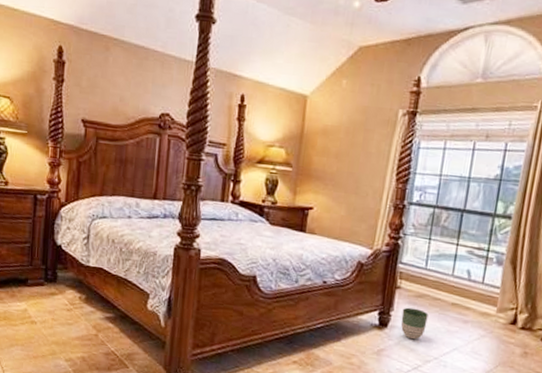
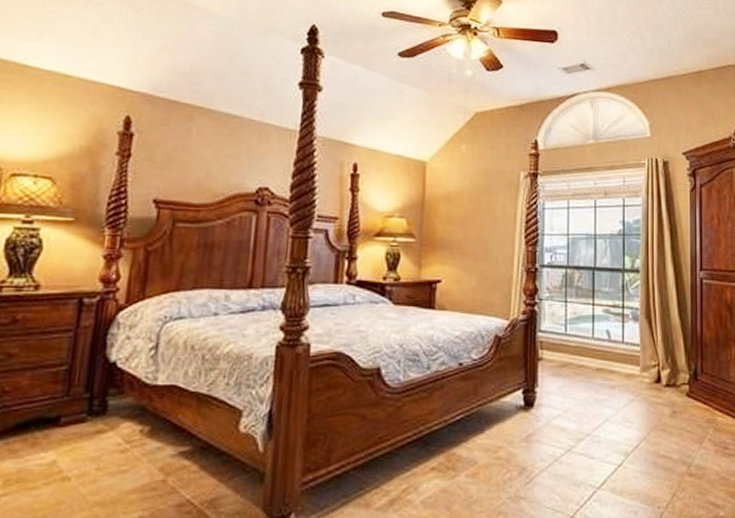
planter: present [401,307,428,340] -> none [547,380,575,417]

